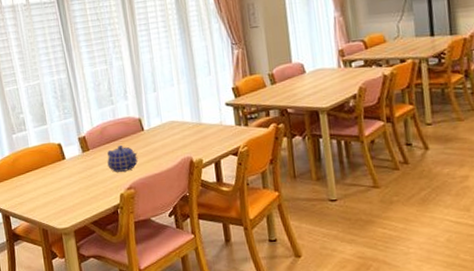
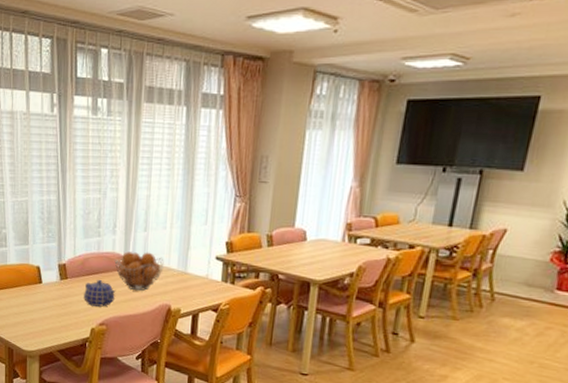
fruit basket: none [131,110,179,149] -> present [114,252,164,291]

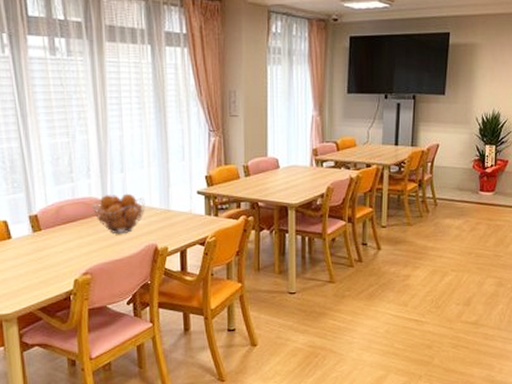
teapot: present [84,279,116,307] -> none [62,226,98,256]

